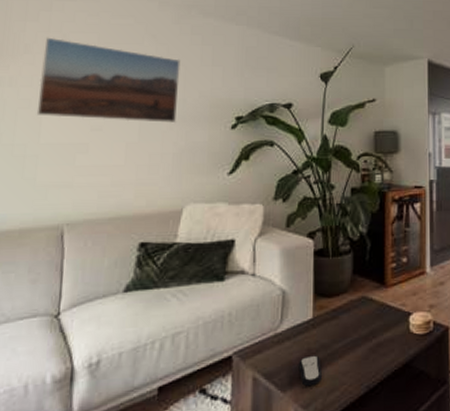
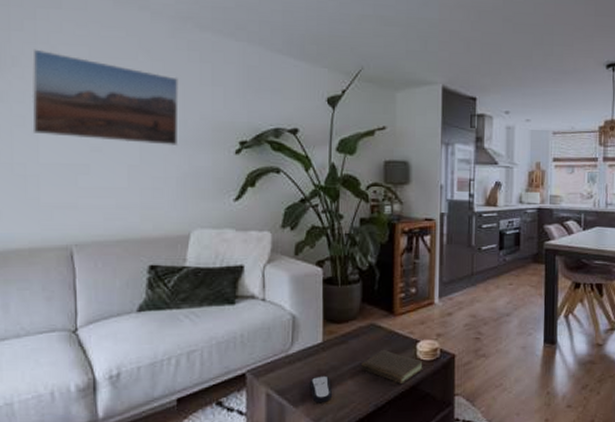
book: none [351,324,416,363] -> present [360,350,423,385]

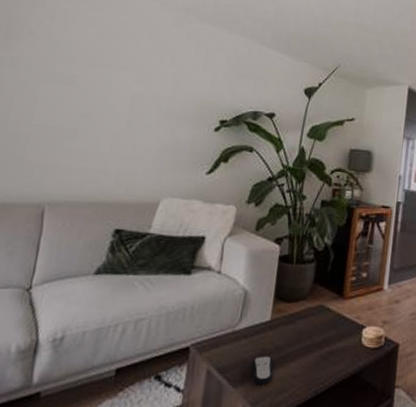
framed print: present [32,49,179,145] -> none [32,24,174,119]
book: present [360,350,423,385] -> none [305,333,366,371]

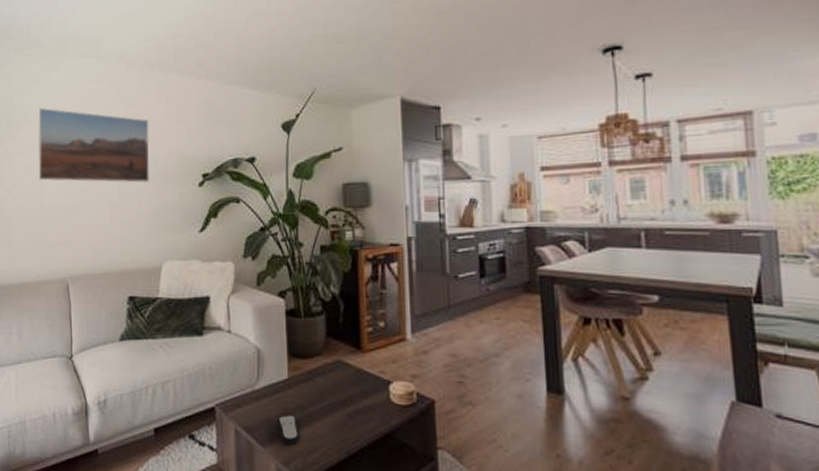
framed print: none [32,24,174,119] -> present [38,107,150,183]

